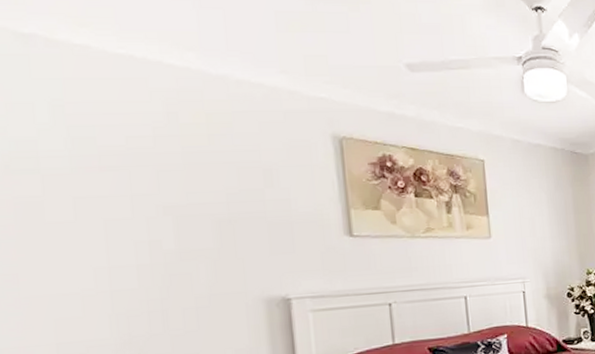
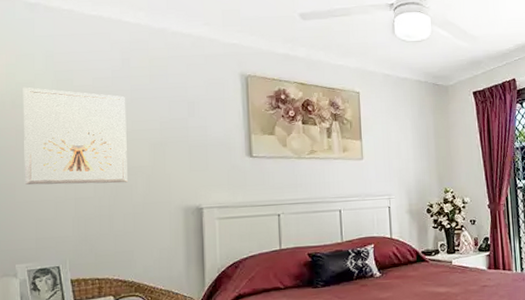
picture frame: none [19,146,185,275] -> present [23,87,128,185]

